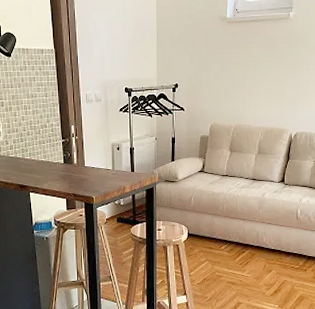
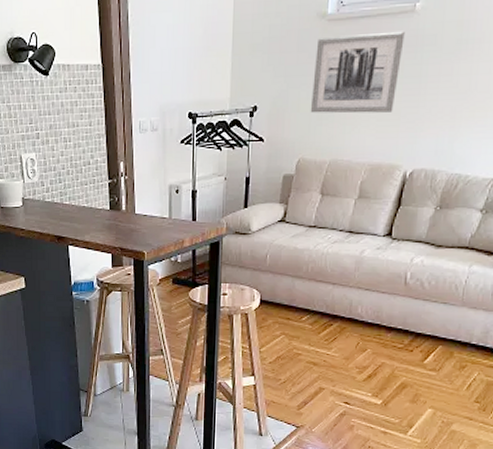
wall art: none [218,32,283,91] -> present [310,31,405,114]

